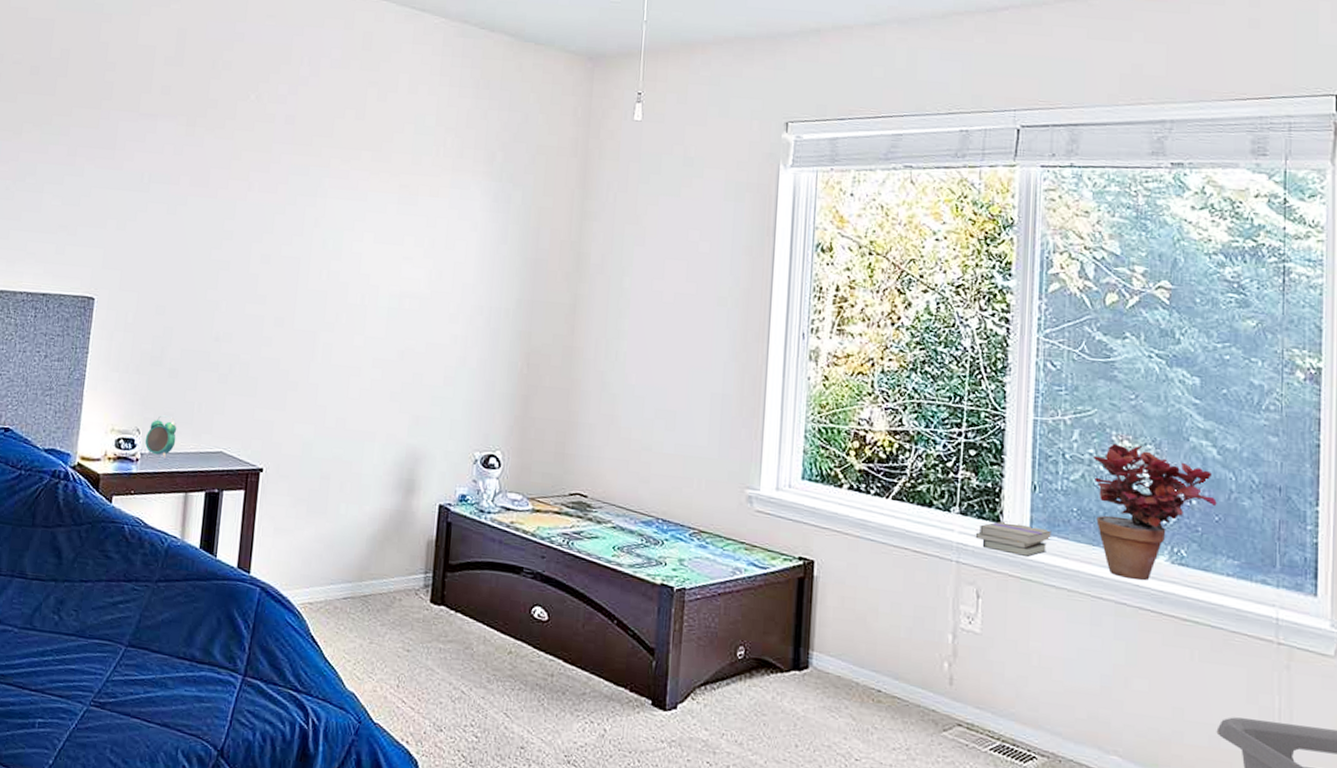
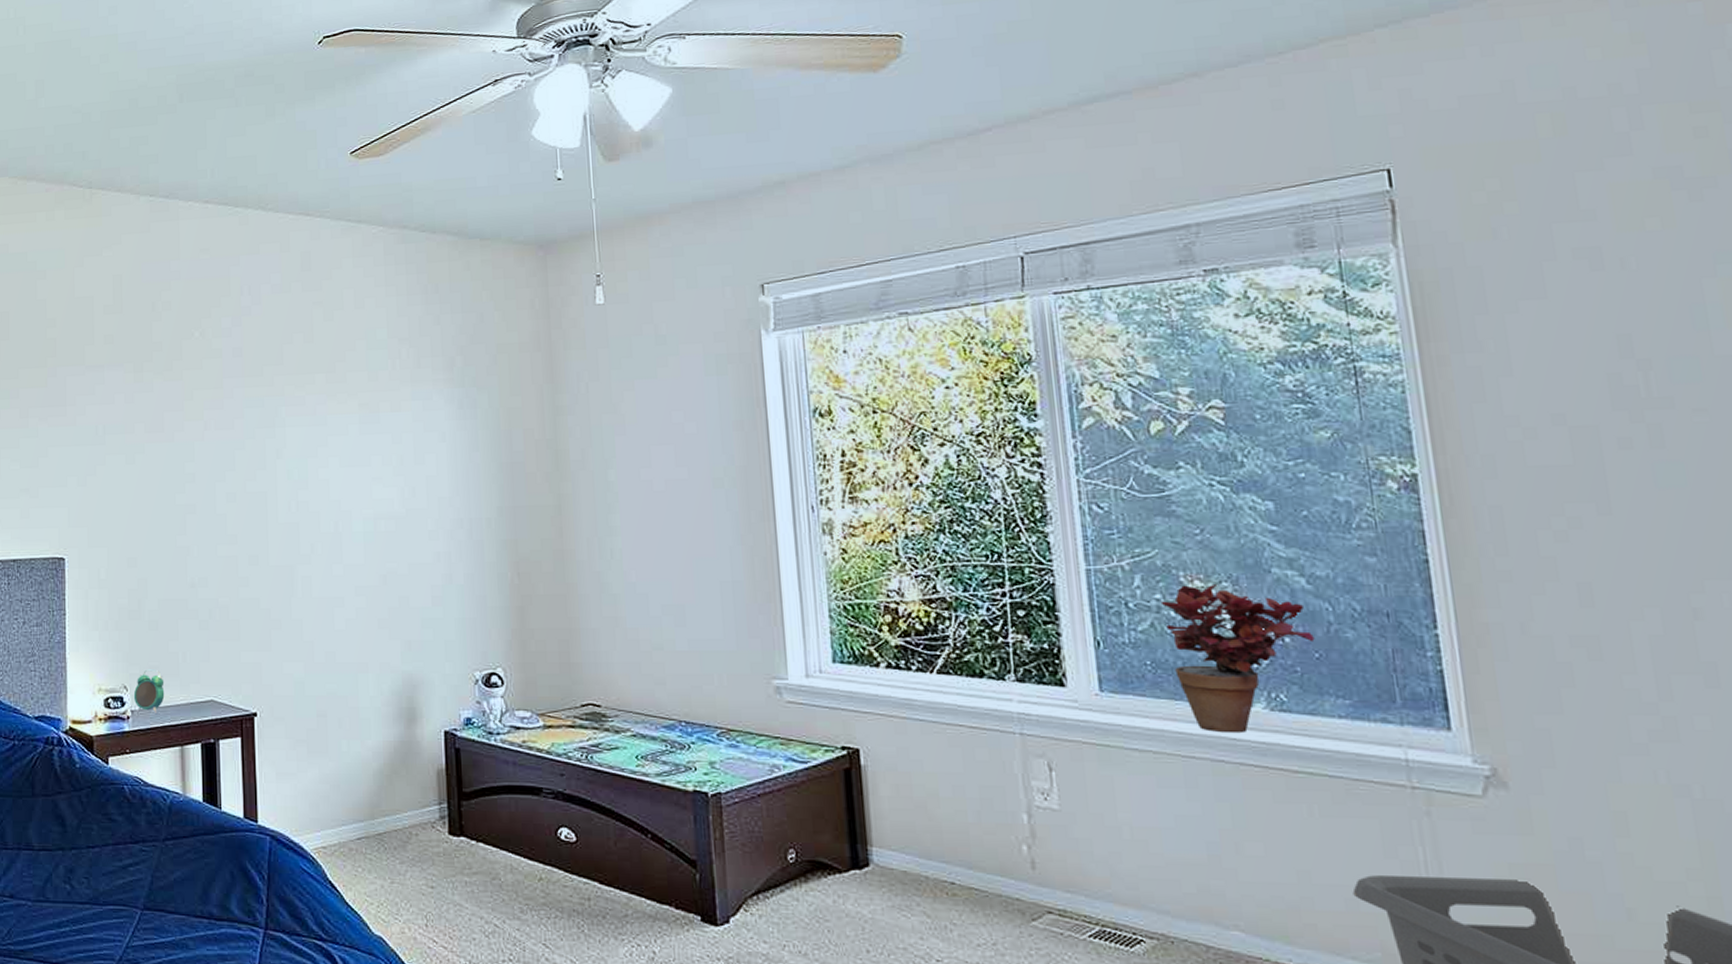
books: present [975,521,1052,558] -> none [1037,684,1126,721]

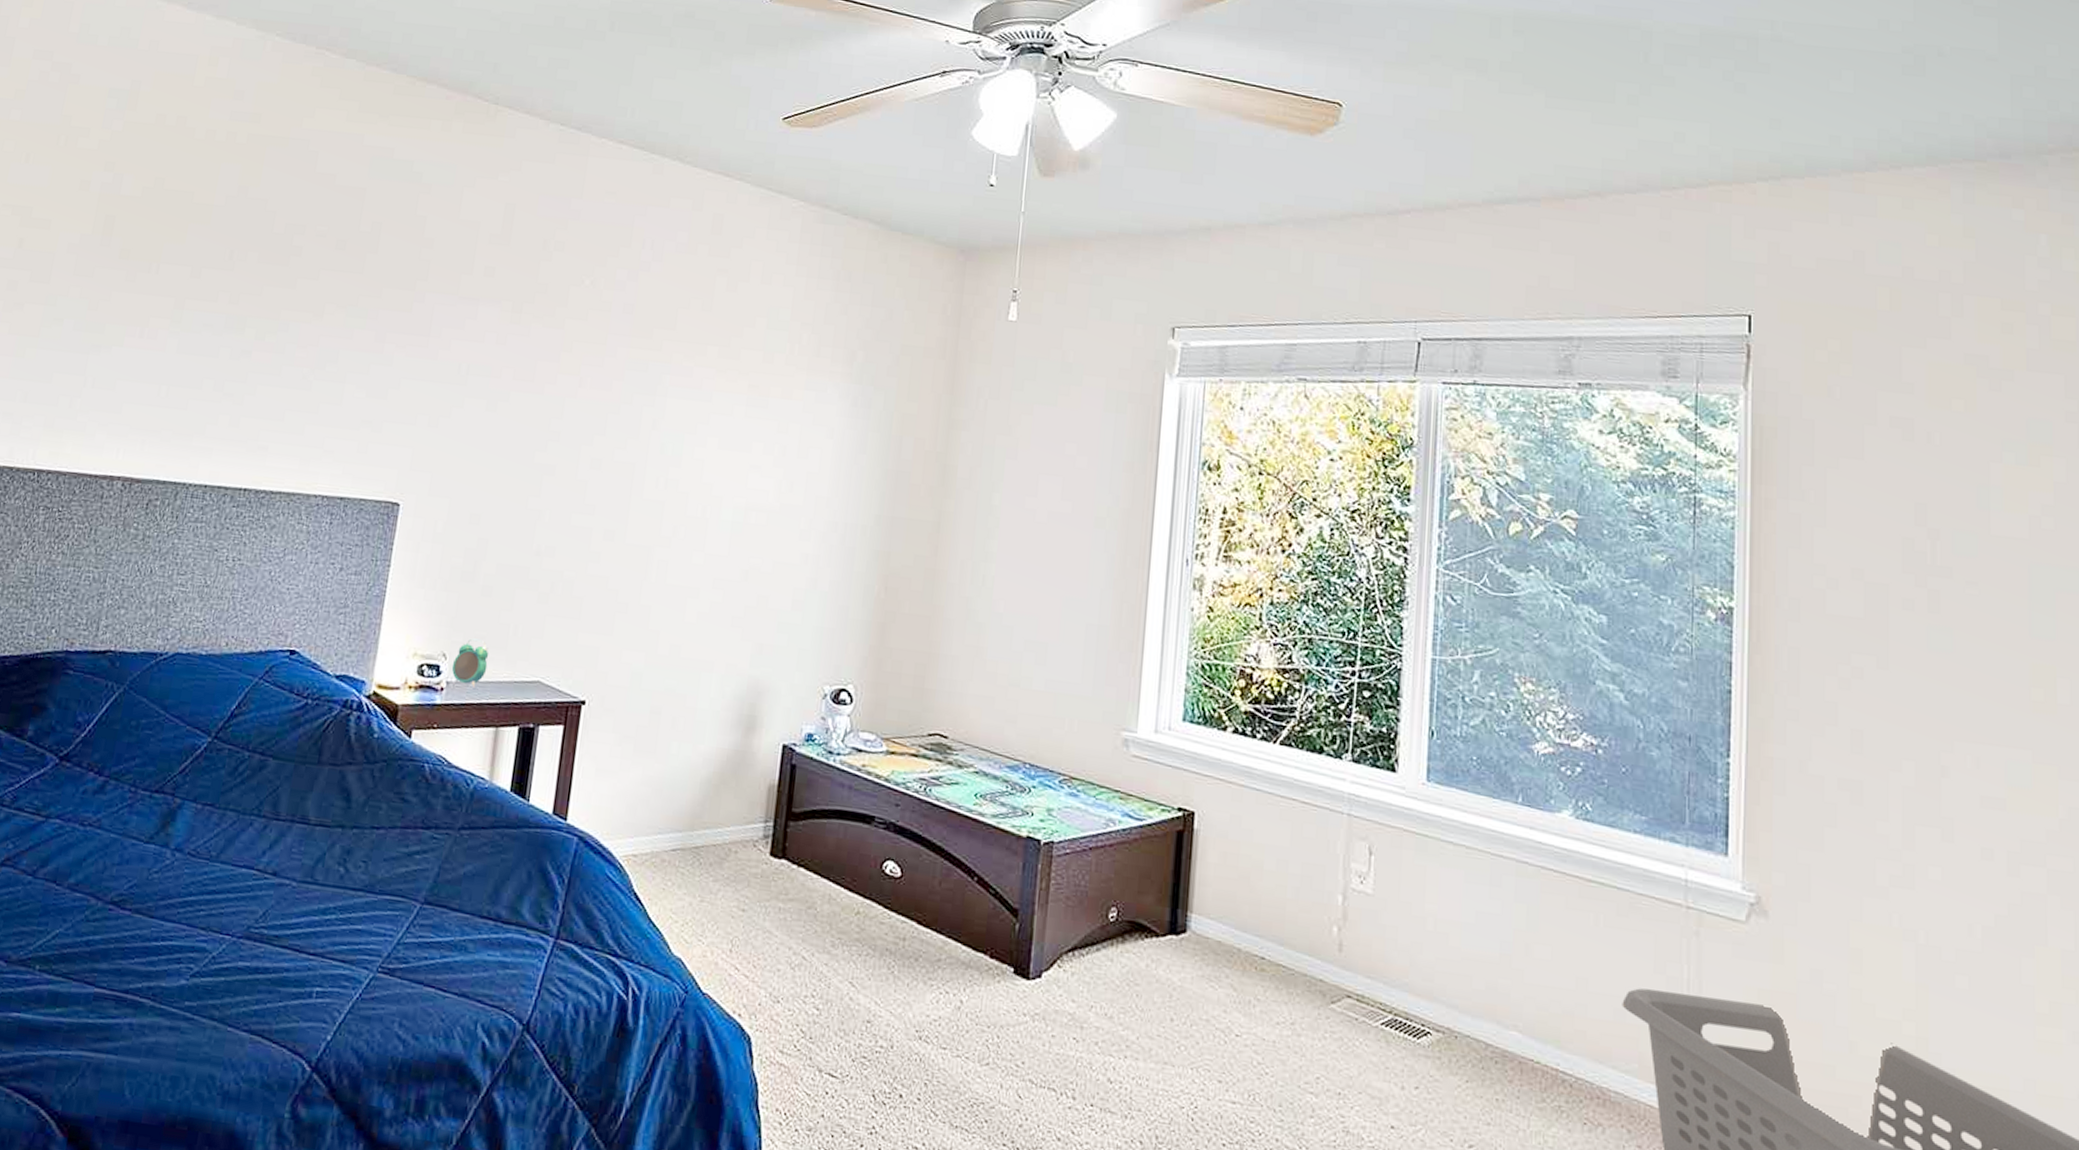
potted plant: present [1160,585,1315,734] -> none [1494,686,1624,838]

